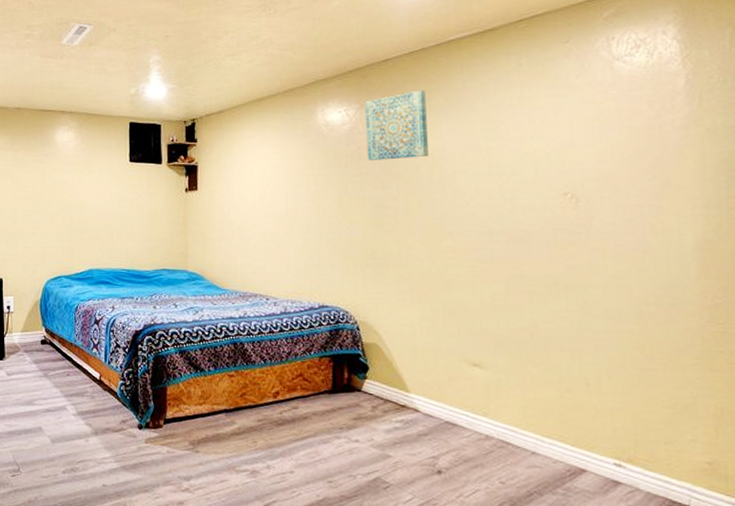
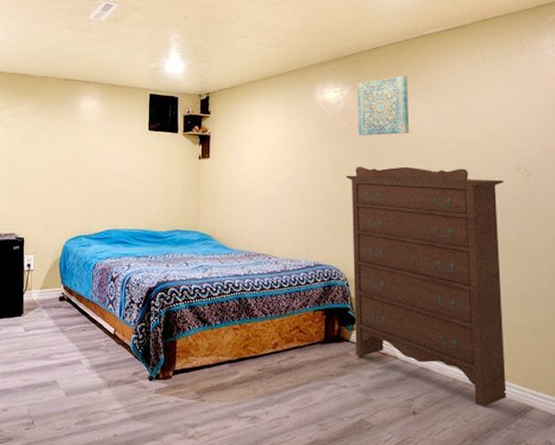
dresser: none [353,194,552,468] -> present [346,166,507,407]

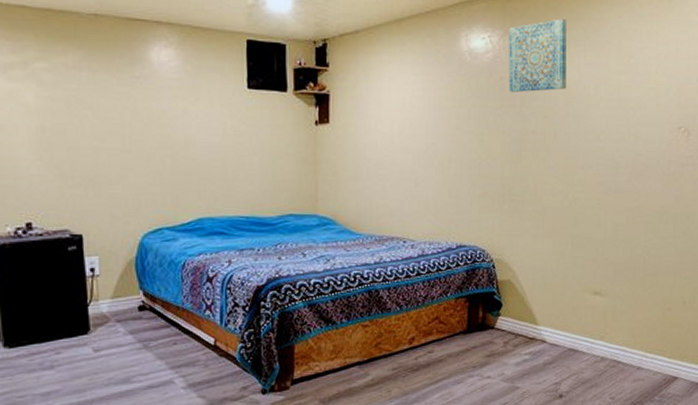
dresser: present [346,166,507,407] -> none [494,128,664,383]

